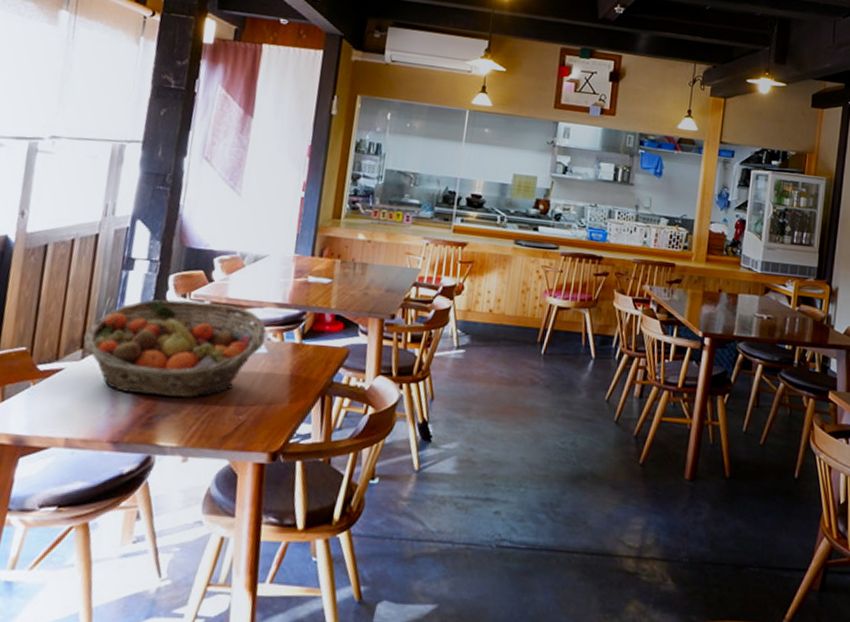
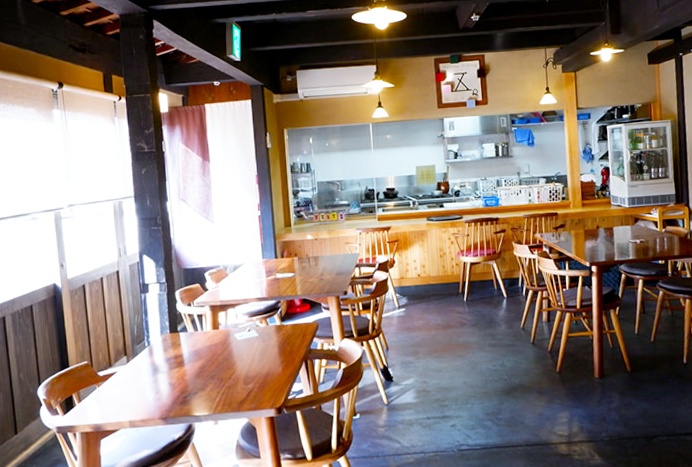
fruit basket: present [84,299,267,398] -> none [126,306,255,382]

